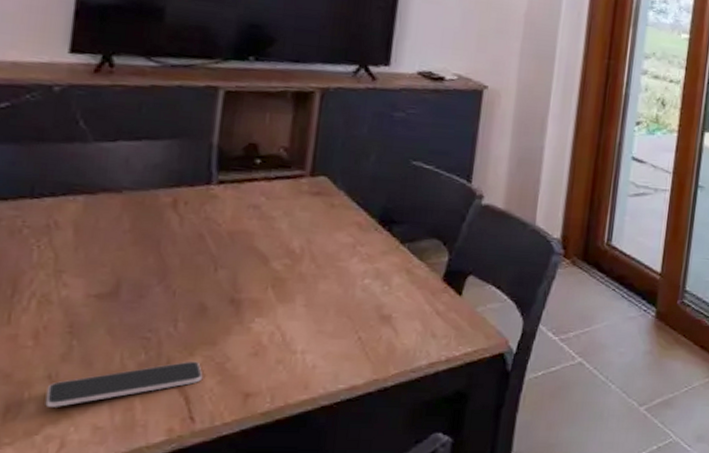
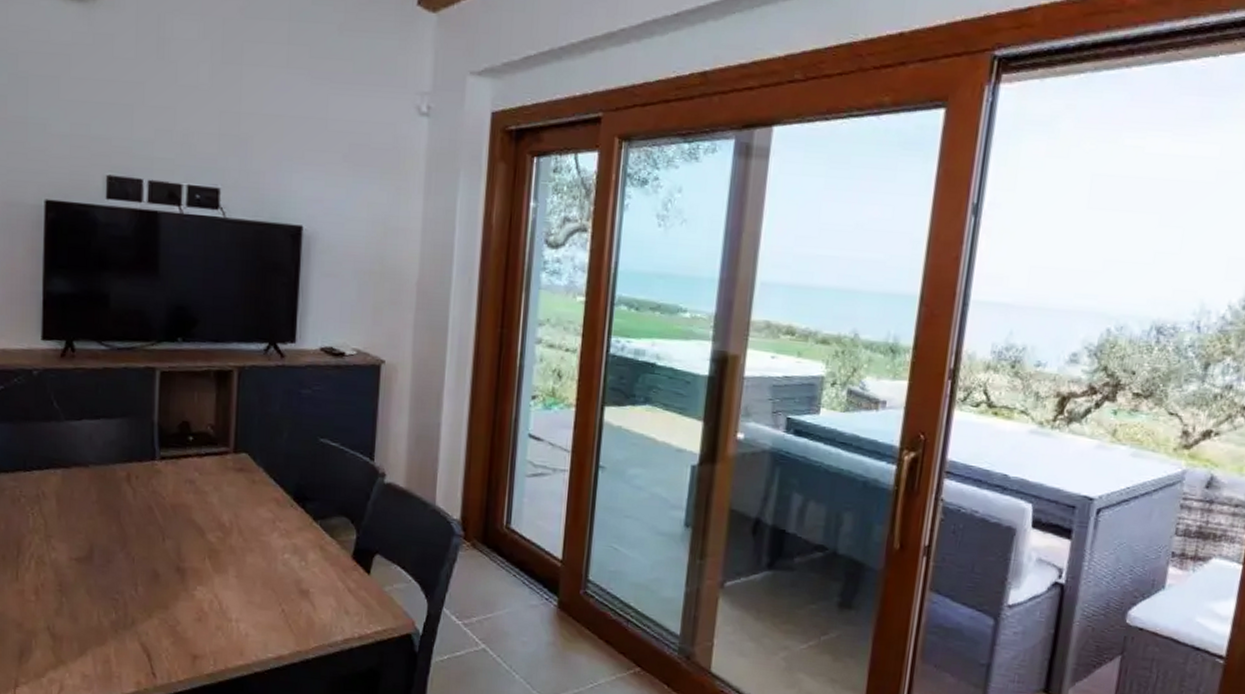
smartphone: present [45,361,203,407] -> none [47,622,160,655]

